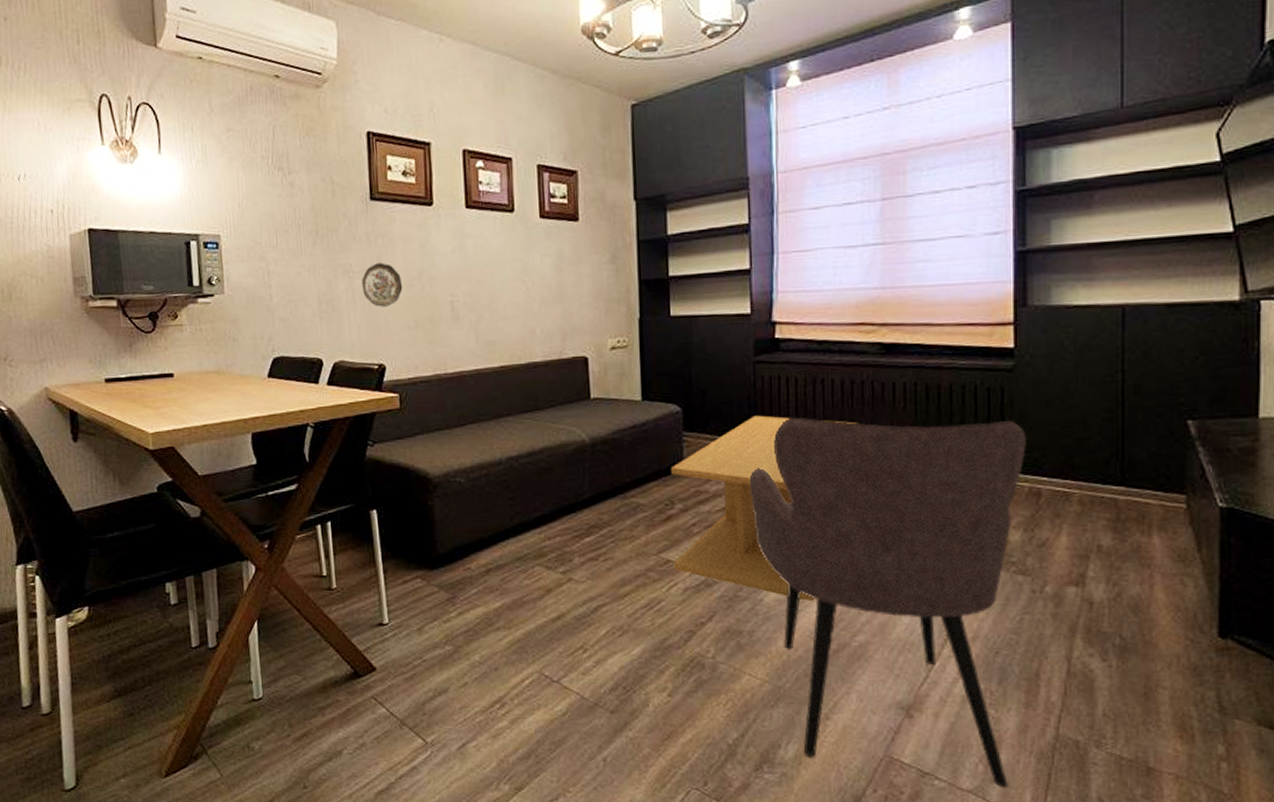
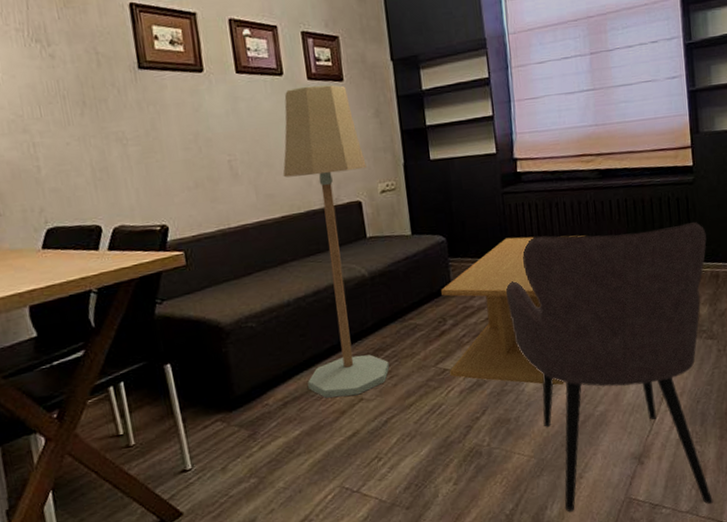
decorative plate: present [362,262,403,307] -> none [136,128,180,171]
floor lamp: none [505,225,604,574] -> present [282,85,390,398]

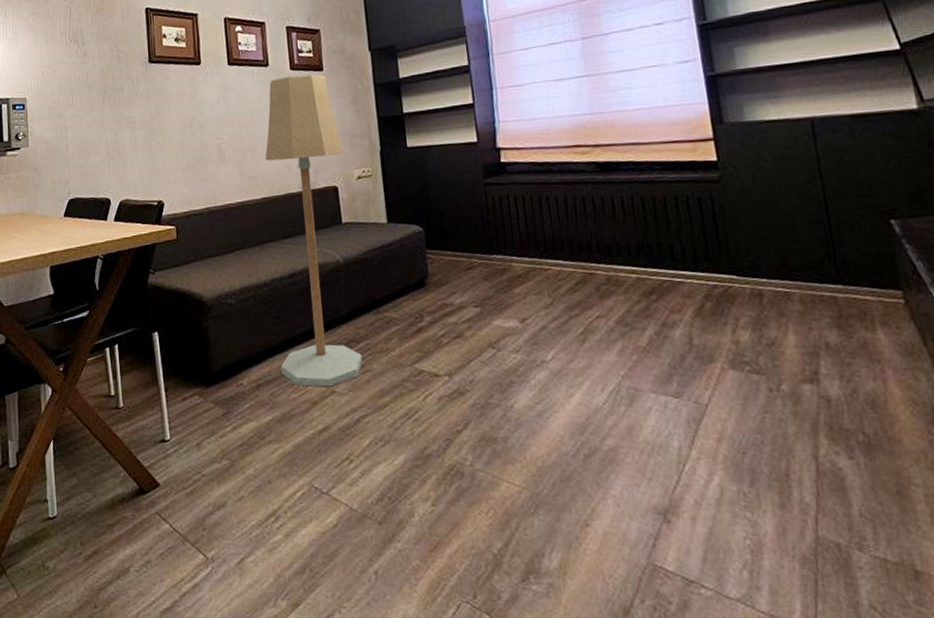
coffee table: present [441,235,586,386] -> none [418,232,584,407]
armchair: present [505,222,713,512] -> none [489,227,776,597]

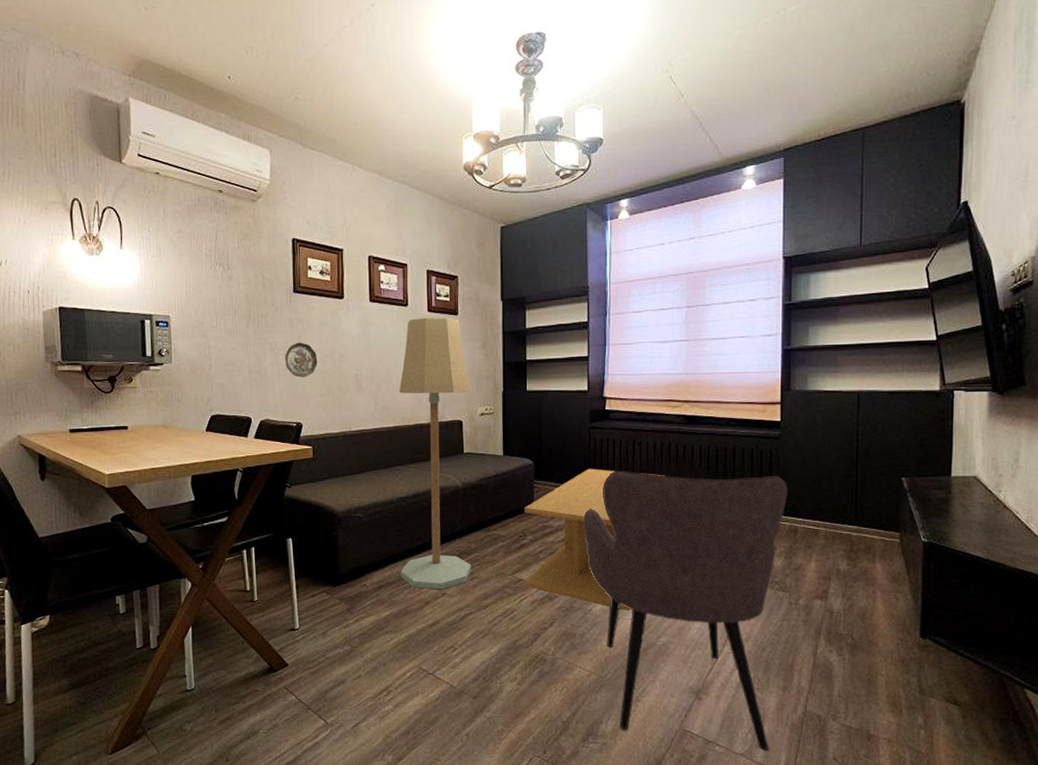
decorative plate: none [143,114,178,152] -> present [285,342,318,378]
coffee table: none [418,232,584,407] -> present [524,468,666,612]
armchair: none [489,227,776,597] -> present [583,471,788,752]

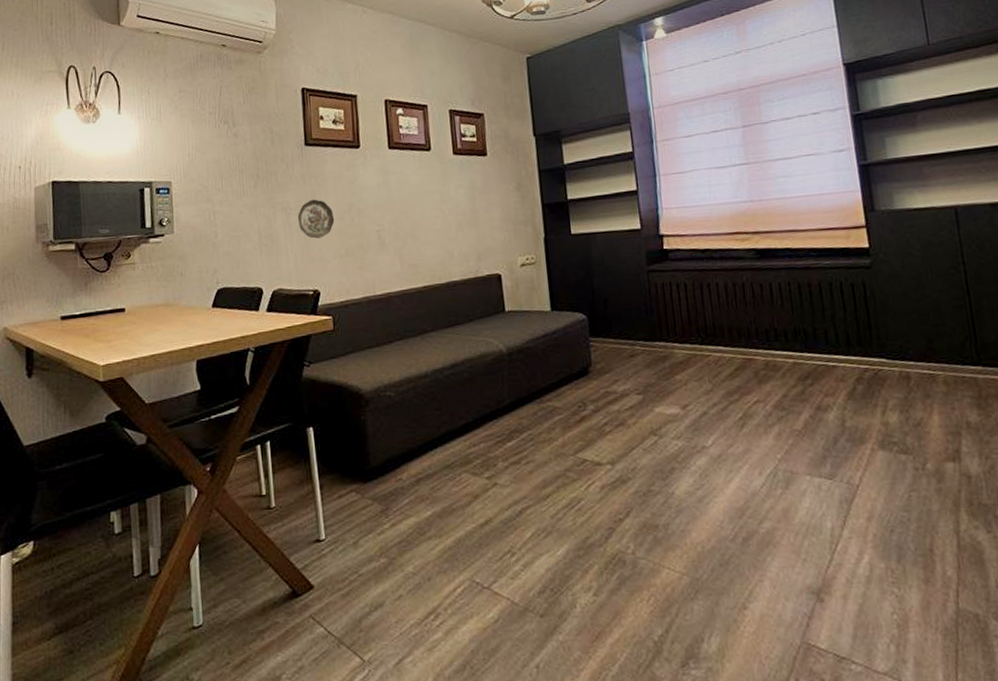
floor lamp: present [398,317,471,590] -> none [426,159,525,480]
coffee table: present [524,468,666,612] -> none [581,319,743,492]
armchair: present [583,471,788,752] -> none [652,312,920,668]

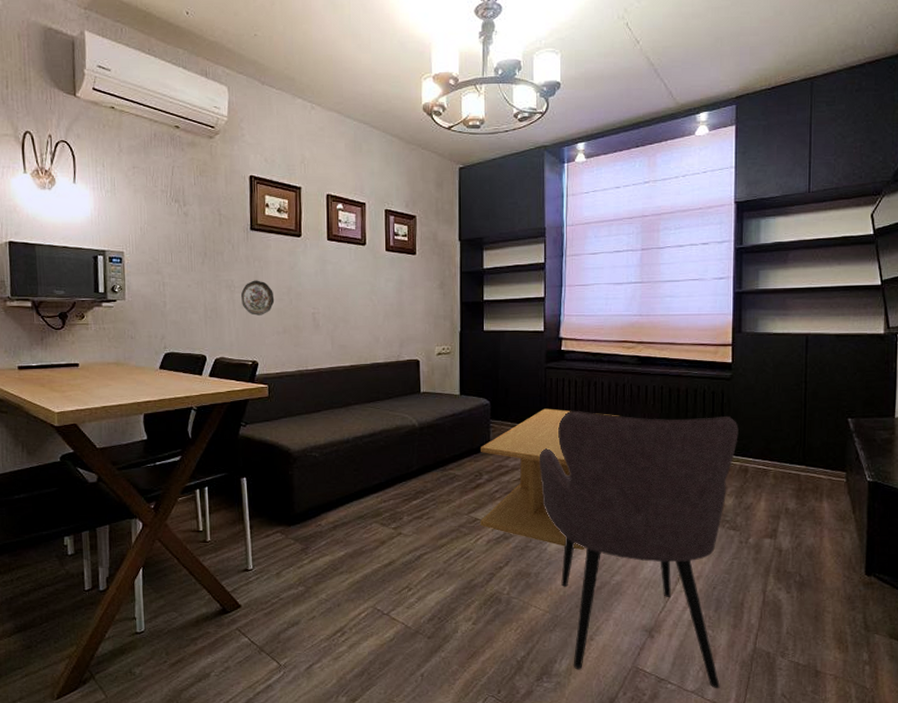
coffee table: none [581,319,743,492] -> present [480,408,620,551]
armchair: none [652,312,920,668] -> present [539,411,739,689]

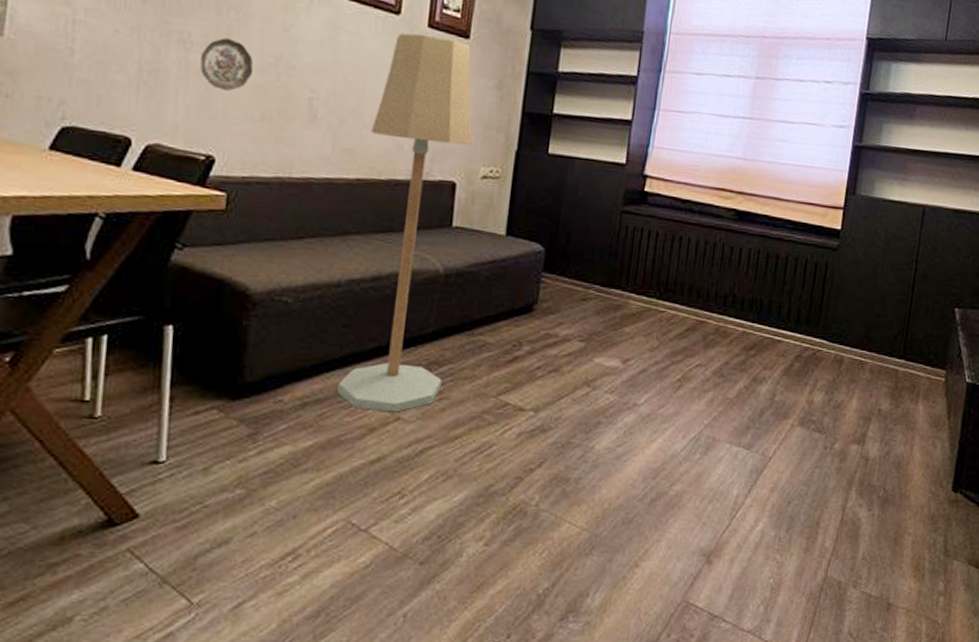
floor lamp: none [356,256,427,529] -> present [337,32,473,412]
coffee table: present [480,408,620,551] -> none [511,264,706,451]
armchair: present [539,411,739,689] -> none [597,271,839,628]

